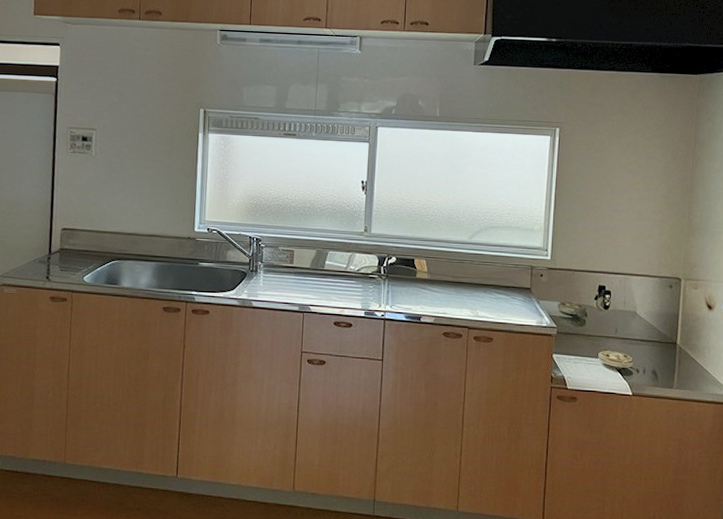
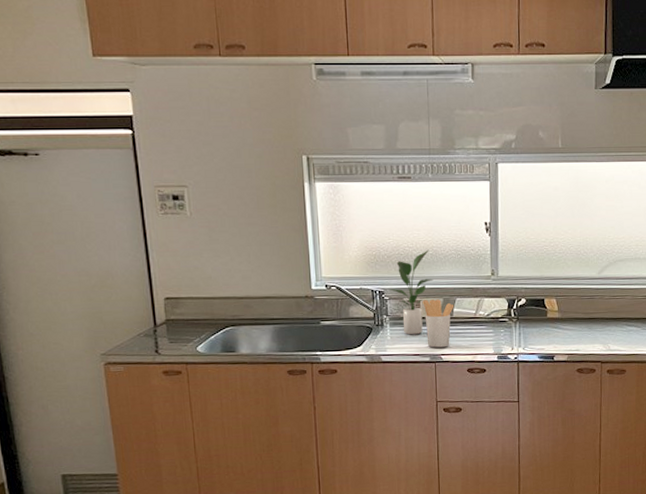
potted plant: none [266,202,309,284] -> present [389,249,434,335]
utensil holder: none [297,250,327,298] -> present [423,299,454,348]

